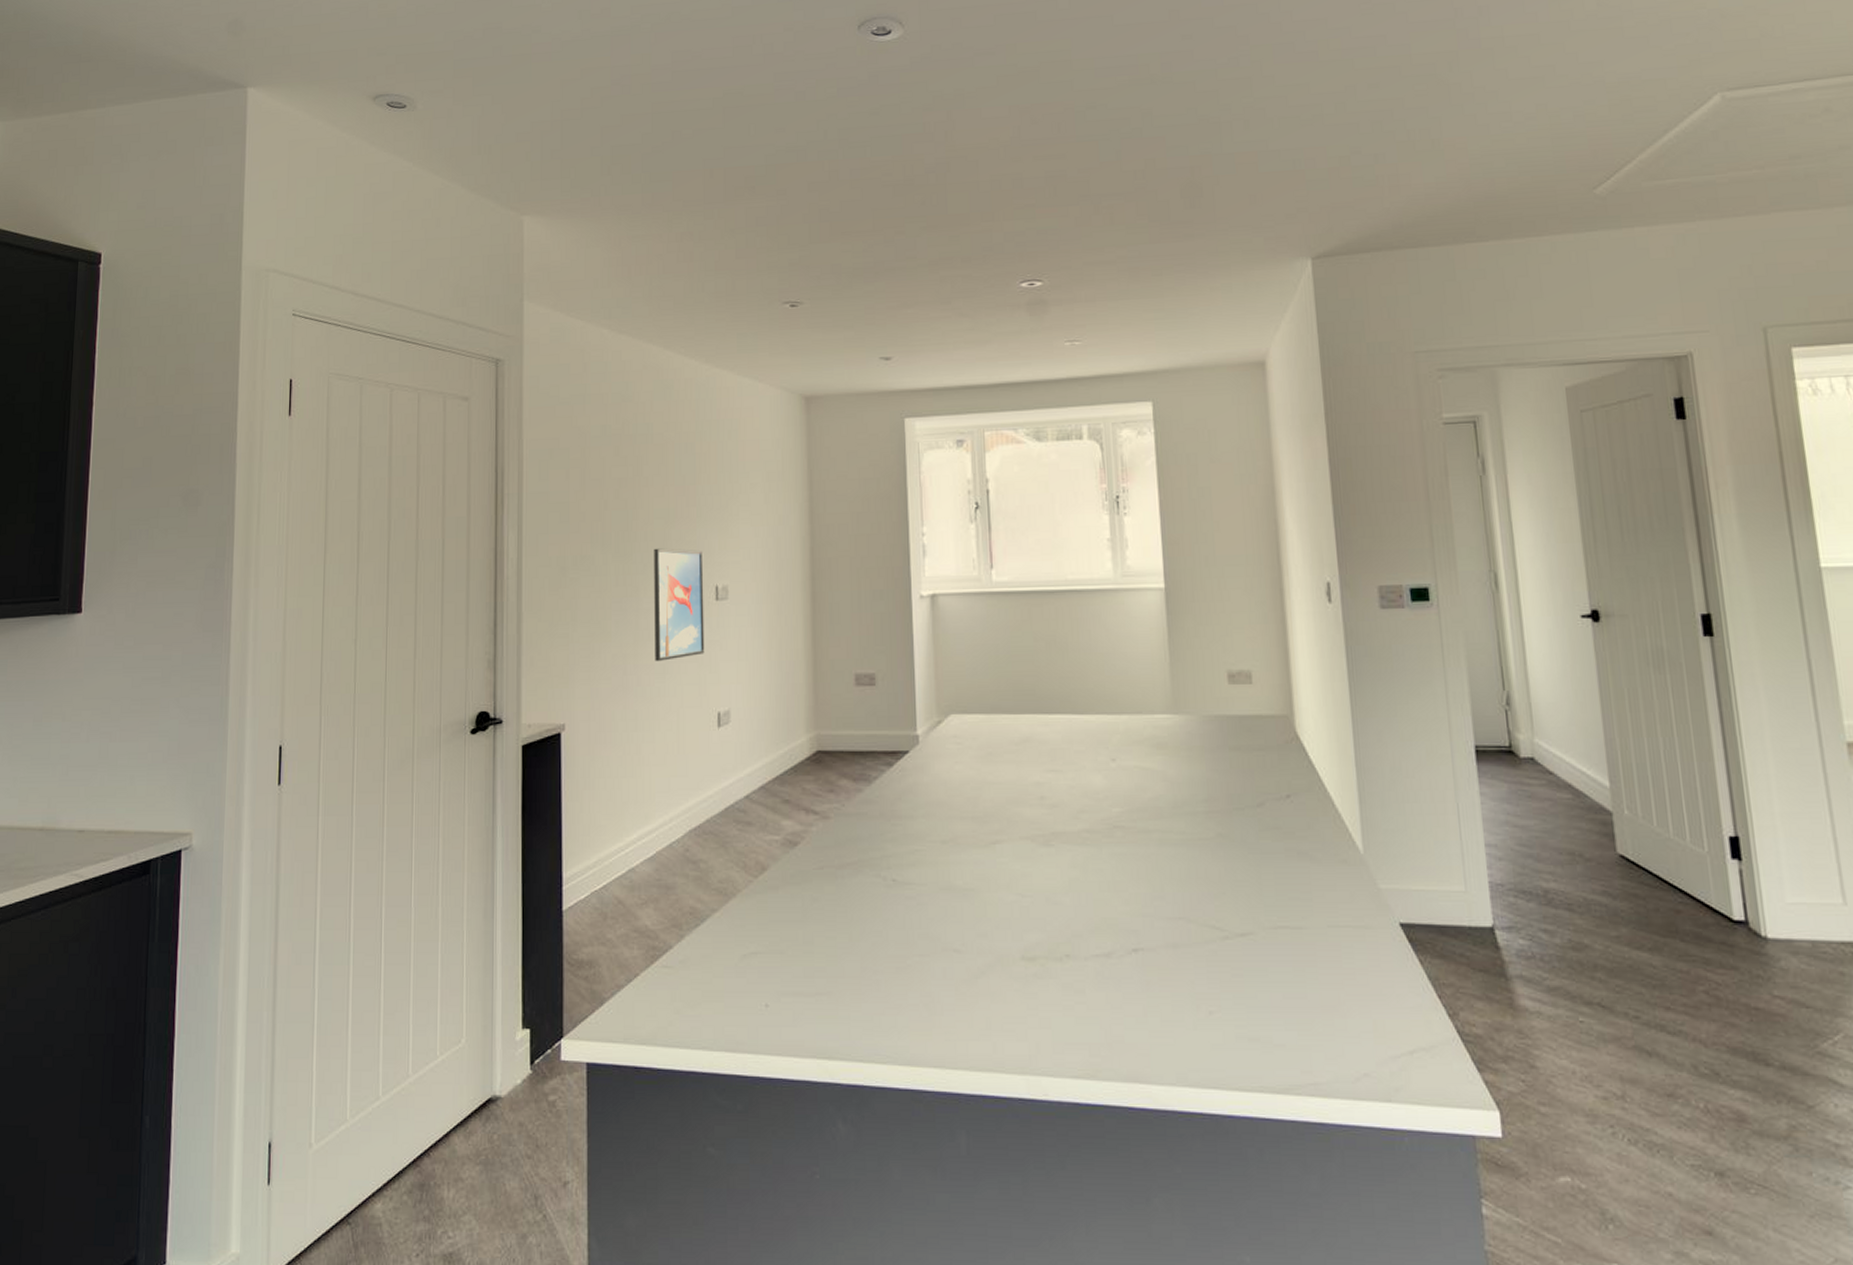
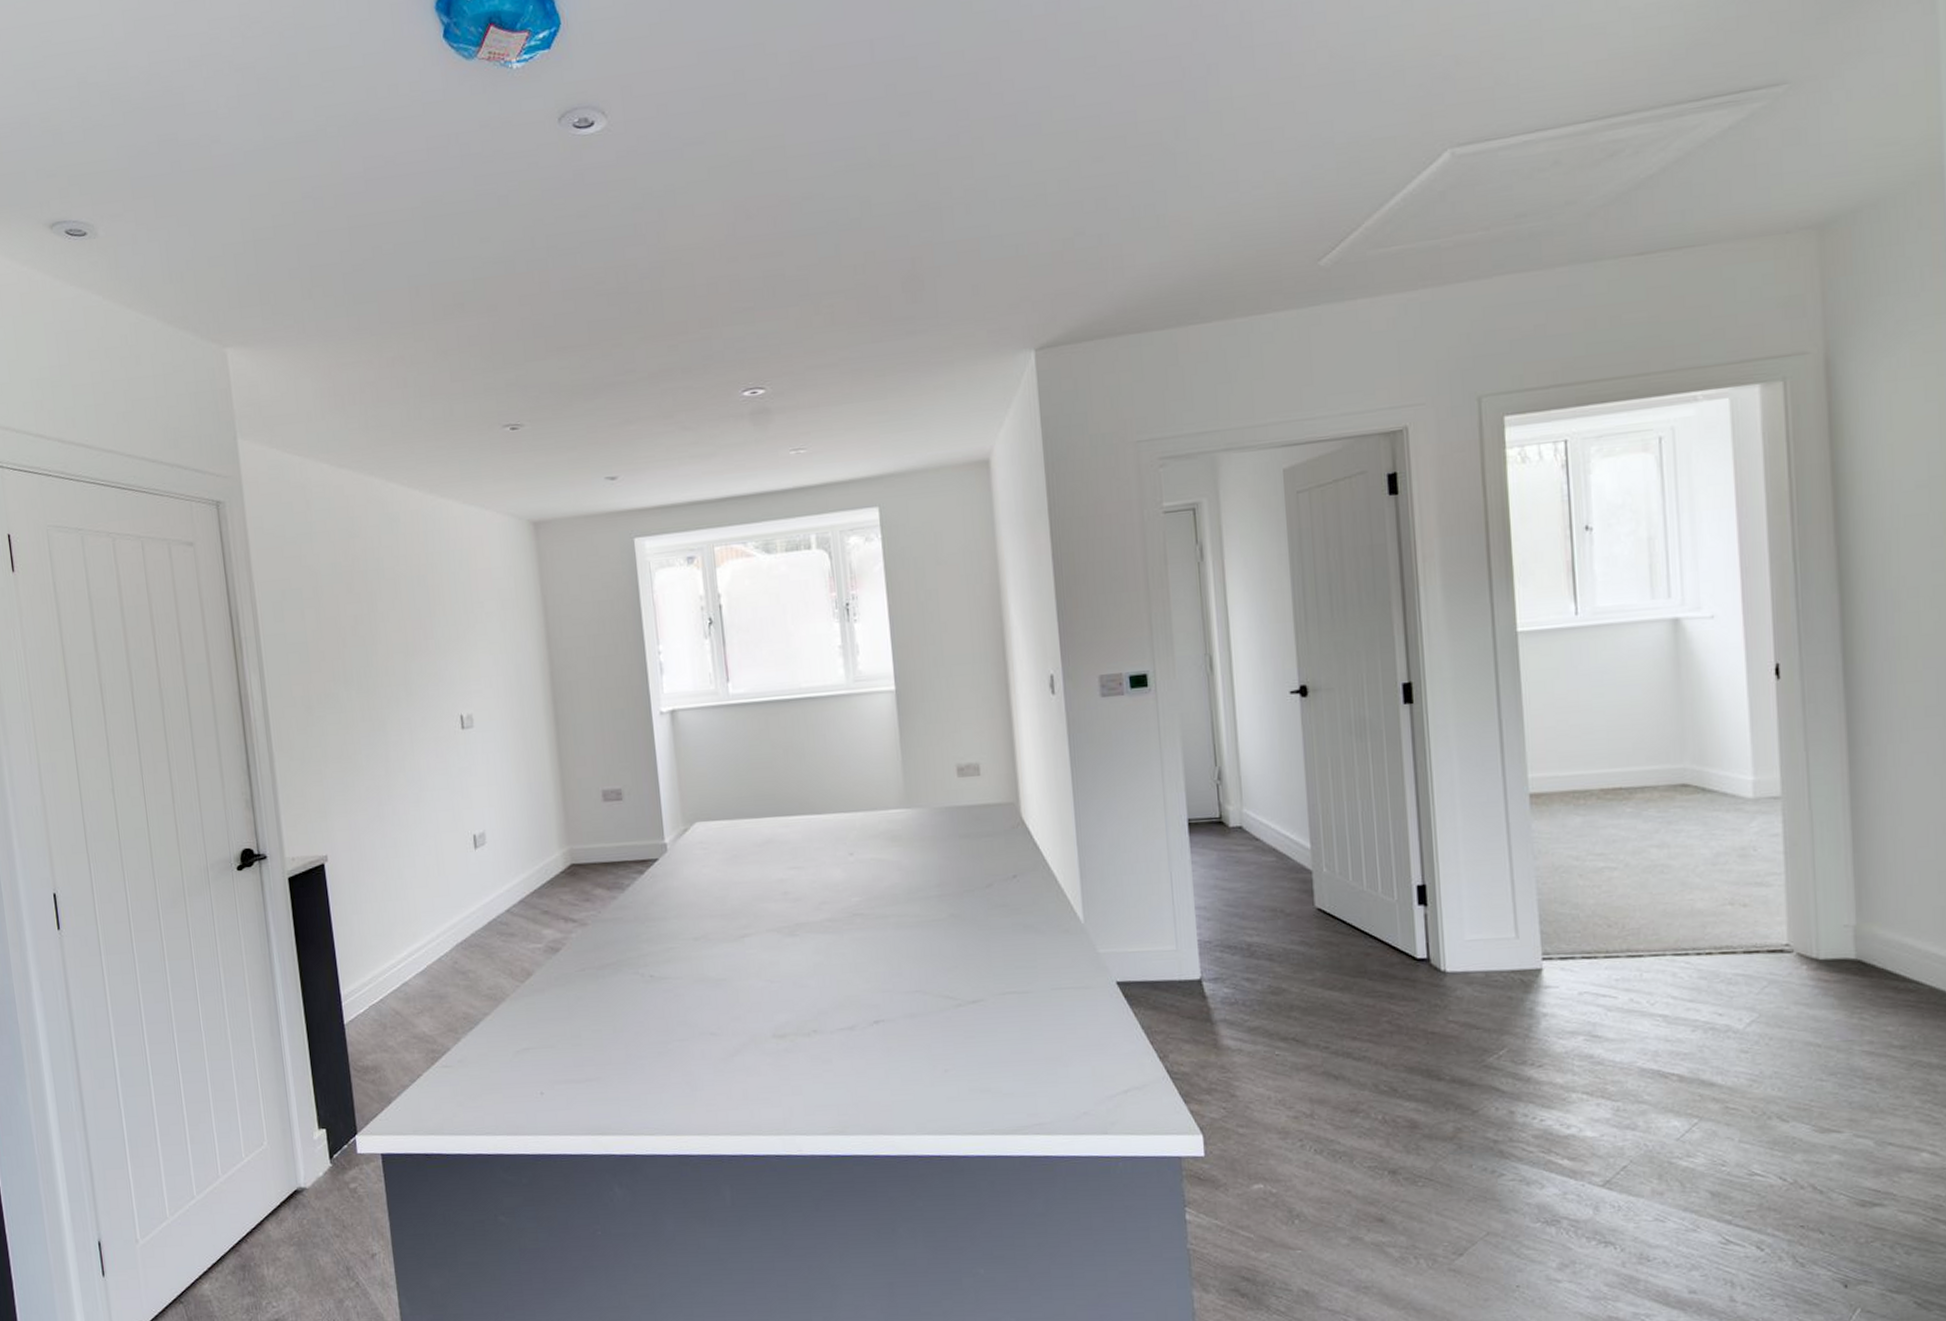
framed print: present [654,548,705,661] -> none [396,681,456,791]

